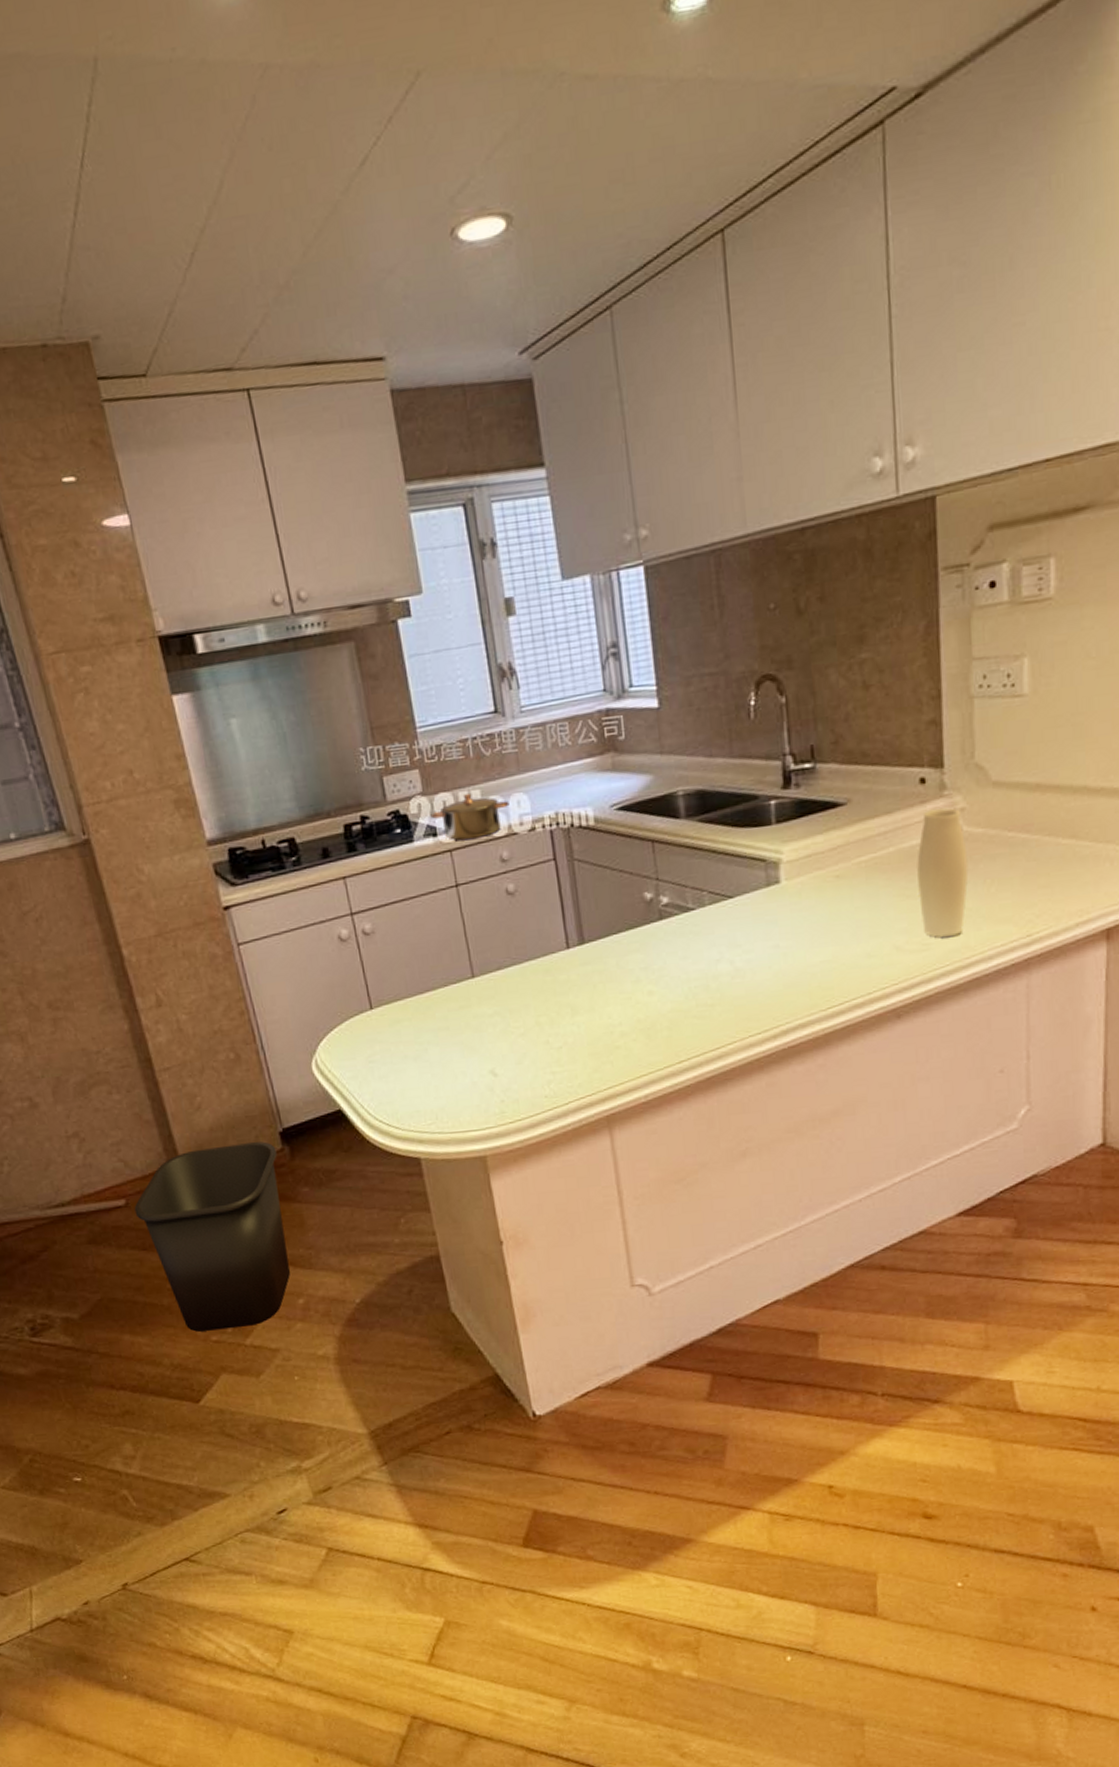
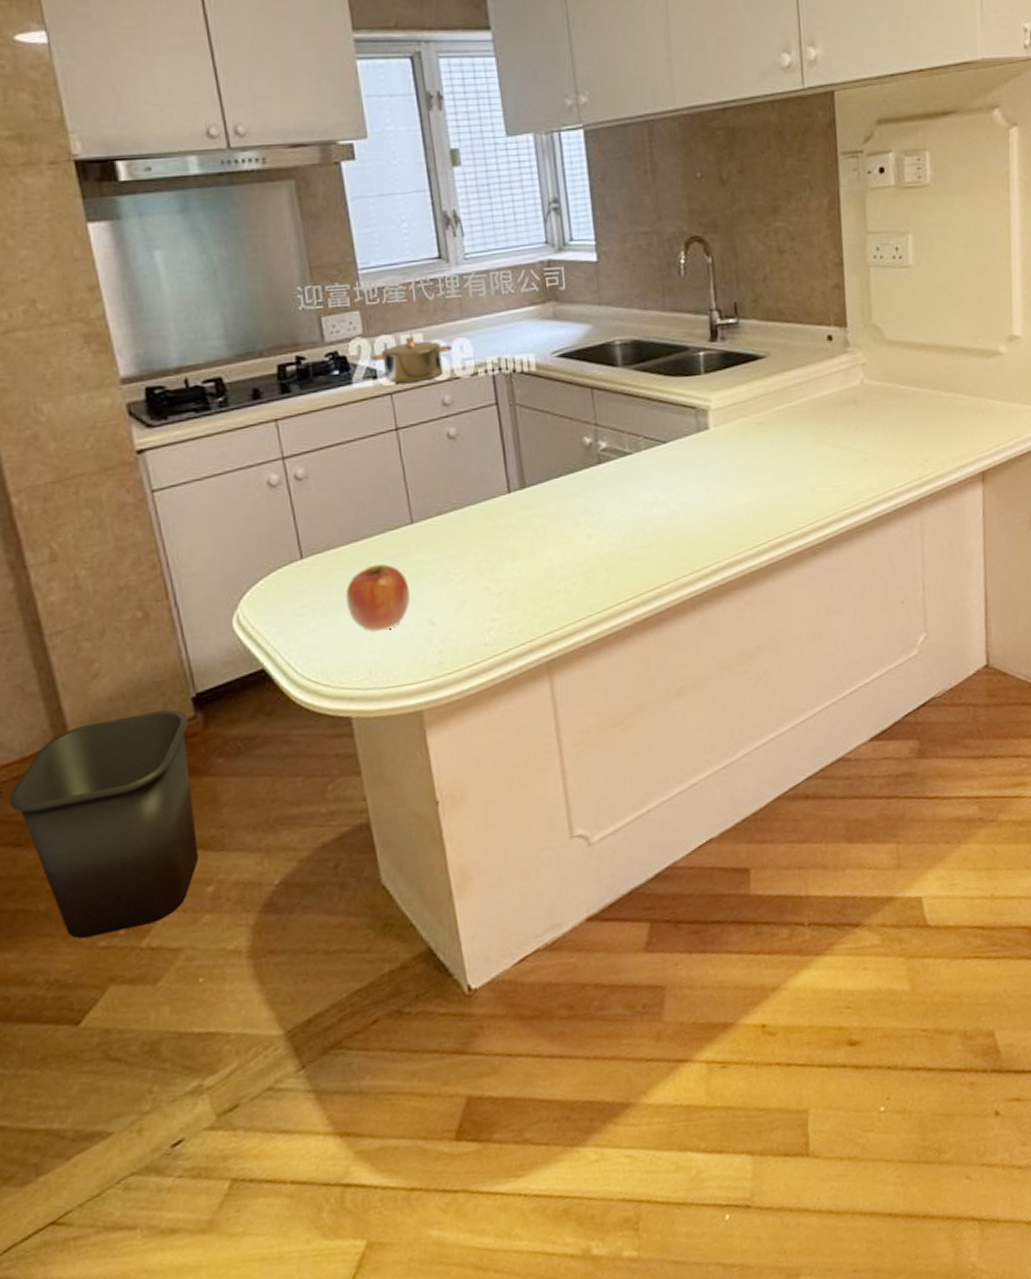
fruit: none [412,1015,473,1080] -> present [345,563,411,632]
vase: present [917,808,969,938] -> none [827,363,870,480]

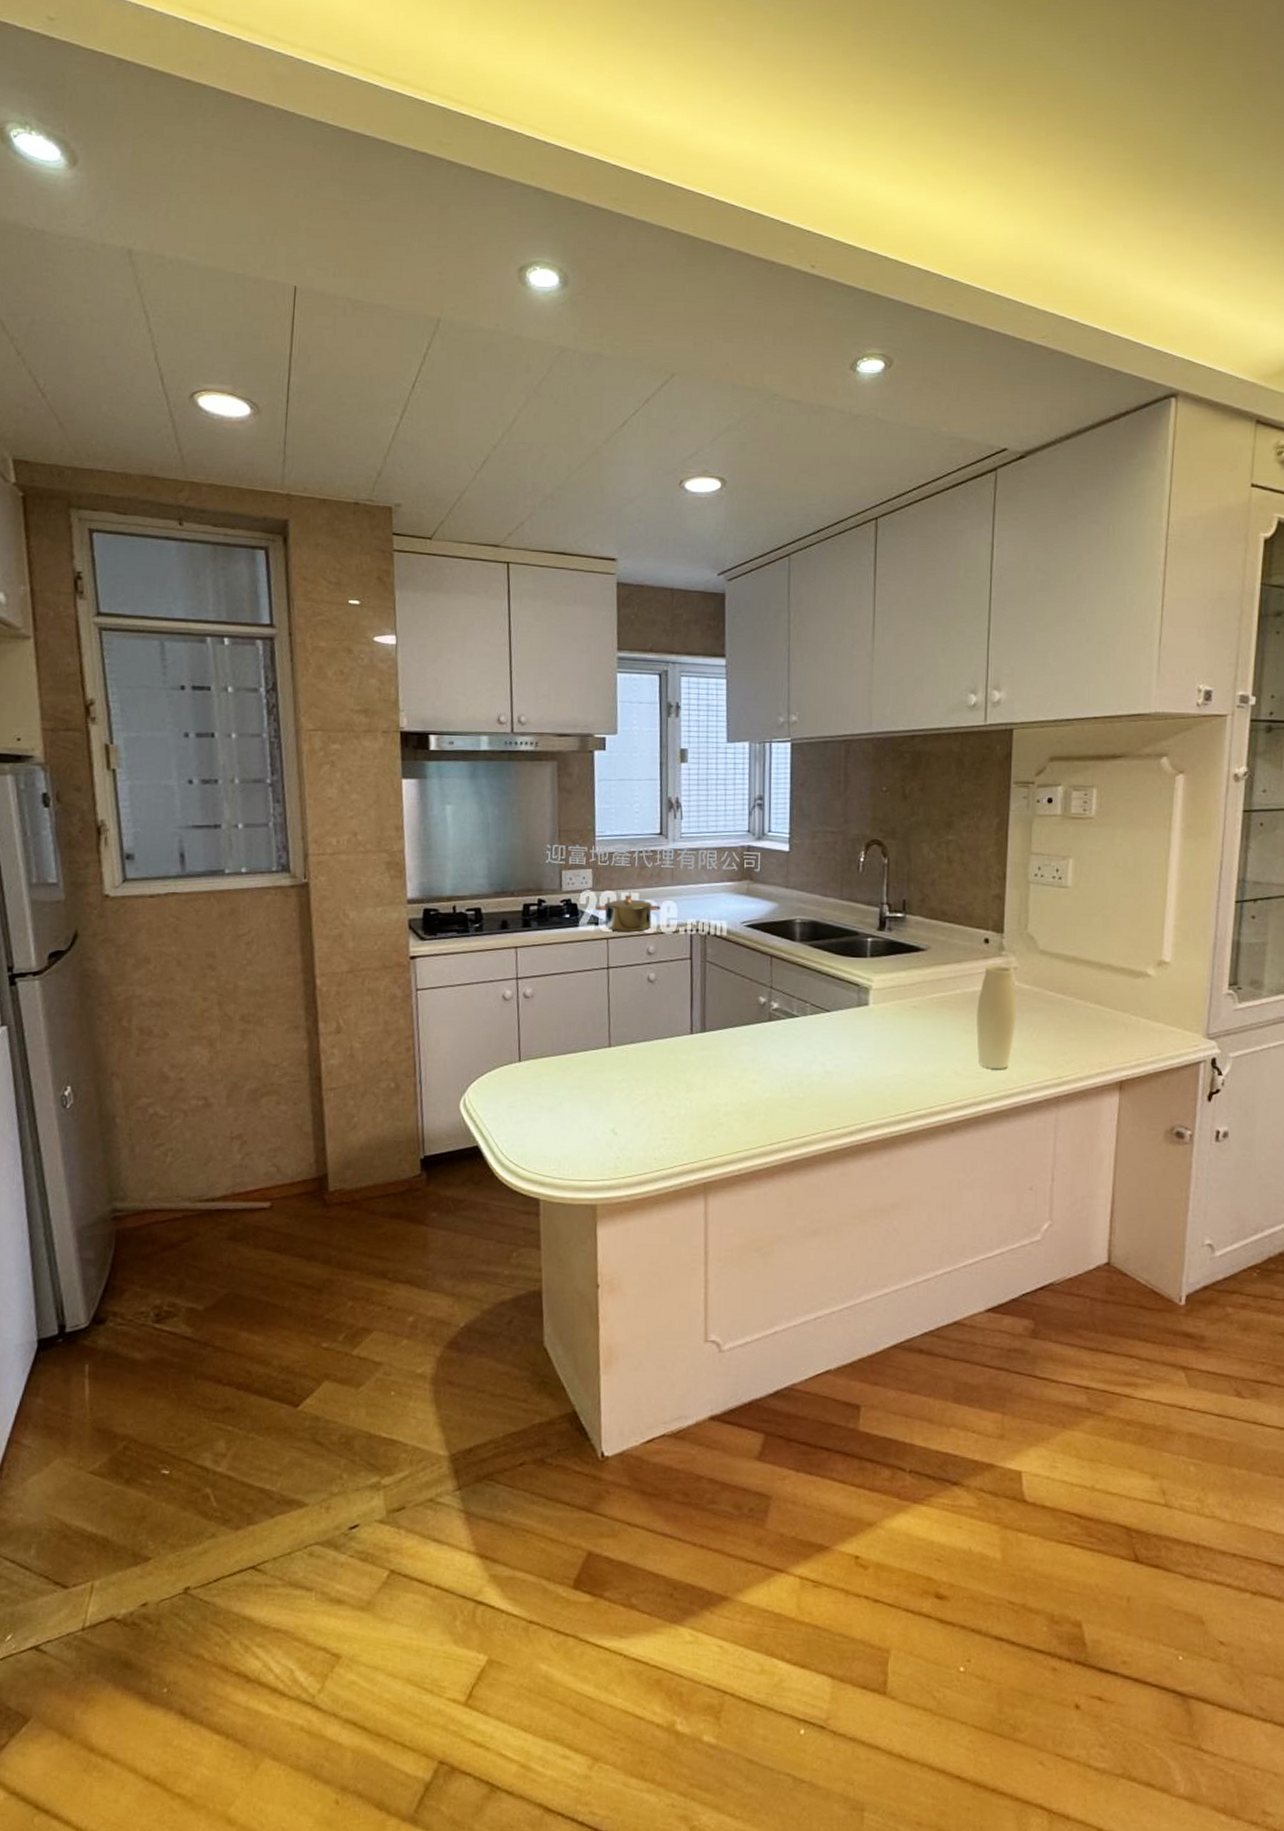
waste bin: present [8,709,198,939] -> none [277,1164,415,1338]
fruit: present [345,563,411,632] -> none [548,1076,601,1132]
vase: none [827,363,870,480] -> present [976,965,1017,1070]

